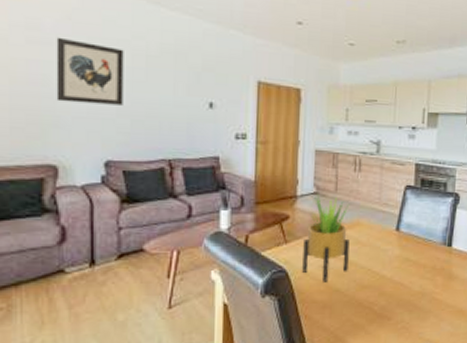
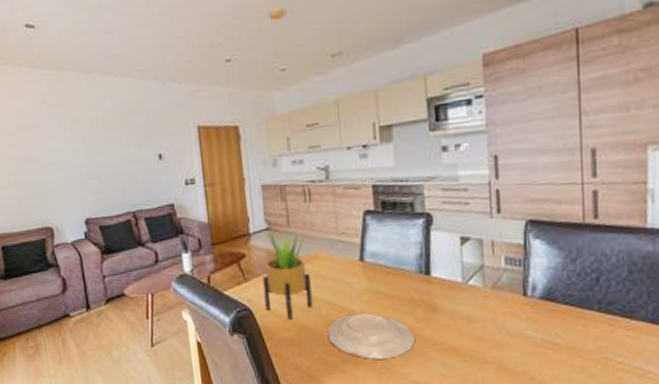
wall art: present [56,37,124,106] -> none [37,119,92,174]
plate: none [358,278,432,321] -> present [327,313,414,359]

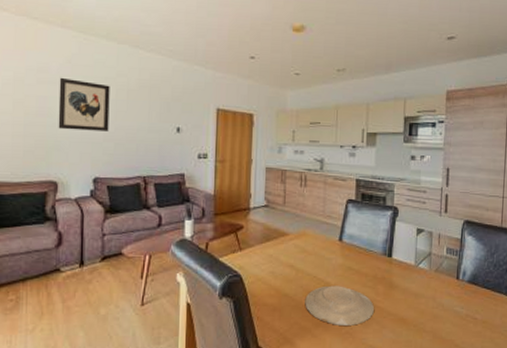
wall art: none [37,119,92,174] -> present [58,77,110,131]
potted plant: present [263,230,313,319] -> none [255,207,297,287]

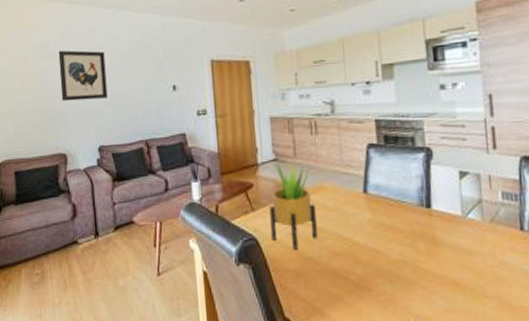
potted plant: none [255,207,297,287] -> present [269,161,318,250]
plate: present [305,285,374,326] -> none [331,245,417,292]

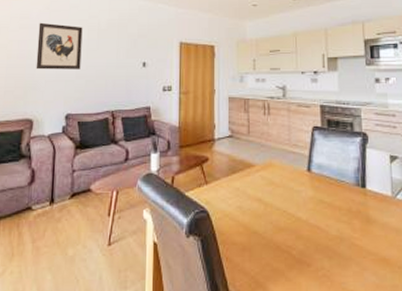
potted plant: present [269,161,318,250] -> none [222,138,264,223]

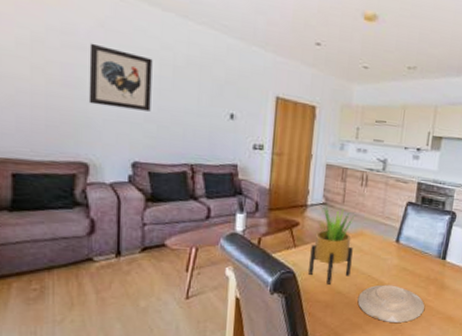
potted plant: none [222,138,264,223] -> present [308,205,355,285]
plate: none [276,221,352,267] -> present [357,285,425,323]

